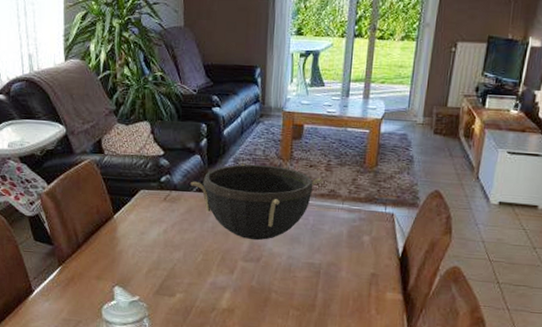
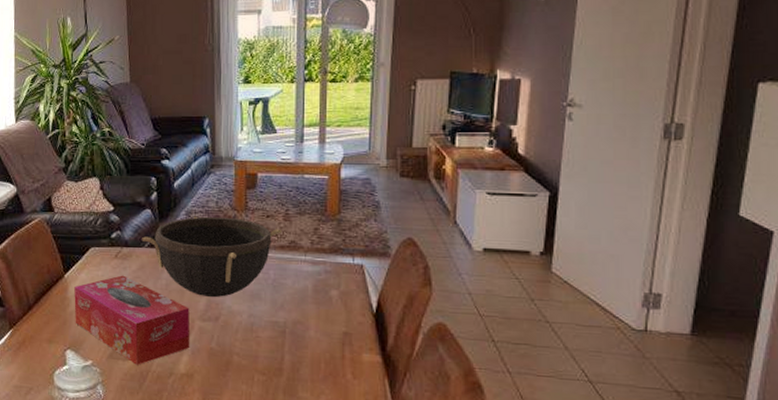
tissue box: none [123,217,233,301] -> present [74,275,189,365]

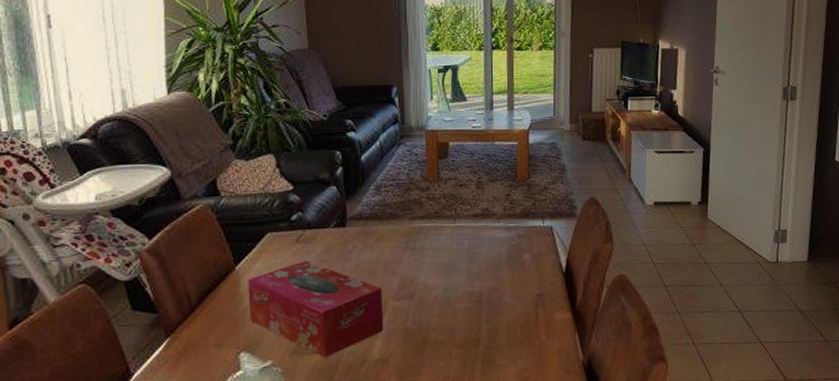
bowl: present [142,216,281,298] -> none [327,189,474,275]

